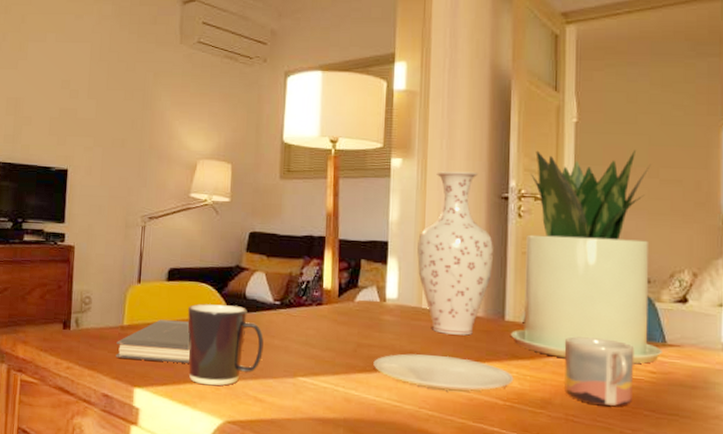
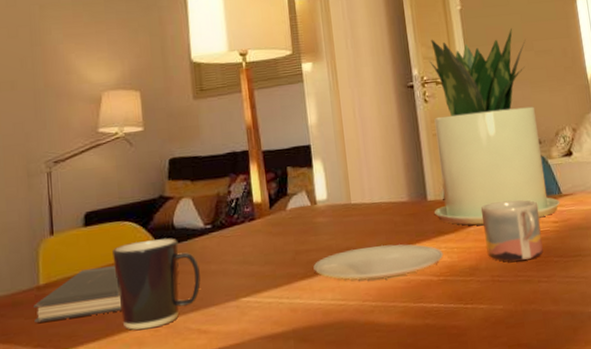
vase: present [417,171,494,336] -> none [338,66,409,225]

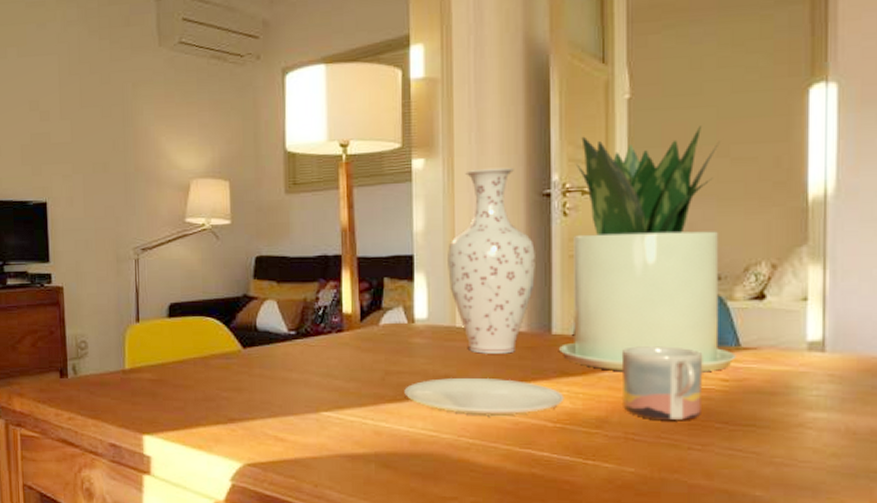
hardcover book: present [34,263,179,323] -> none [119,360,259,405]
mug: present [112,238,201,330] -> none [194,338,280,428]
vase: none [338,66,409,225] -> present [448,167,537,354]

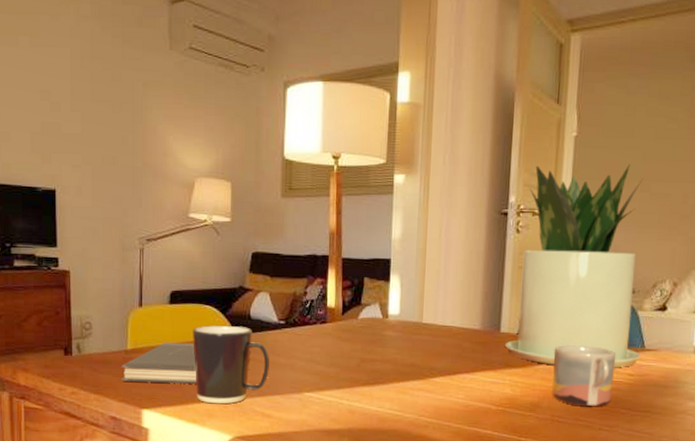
hardcover book: none [119,360,259,405] -> present [121,342,251,384]
mug: none [194,338,280,428] -> present [193,325,269,404]
plate: present [404,377,564,415] -> none [376,366,507,399]
vase: present [448,167,537,354] -> none [419,187,493,348]

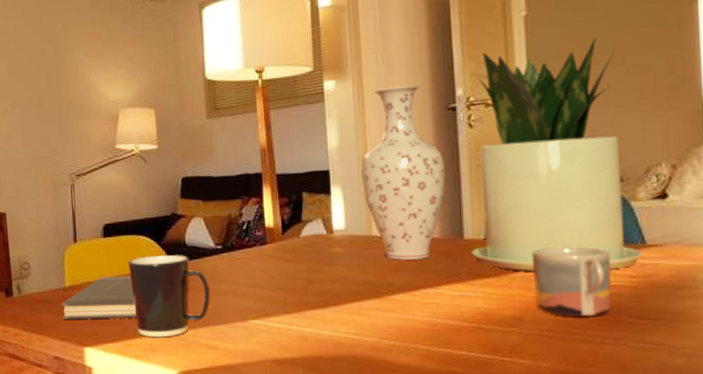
vase: none [419,187,493,348] -> present [361,85,446,260]

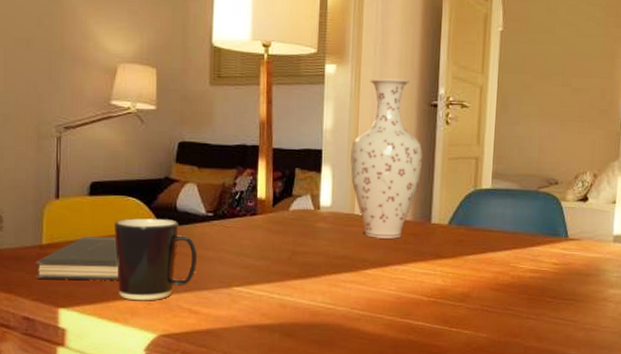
planter: present [472,37,642,272] -> none [436,58,565,258]
mug: present [531,246,612,317] -> none [481,235,542,296]

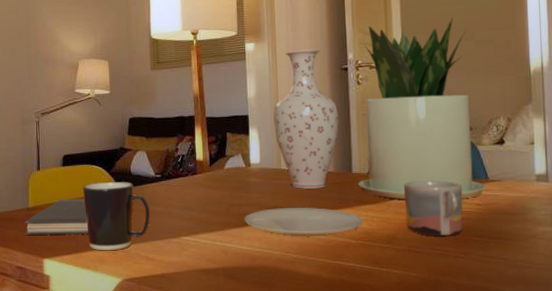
plate: none [308,258,438,291] -> present [244,207,363,236]
planter: none [436,58,565,258] -> present [358,18,486,200]
mug: none [481,235,542,296] -> present [403,180,463,237]

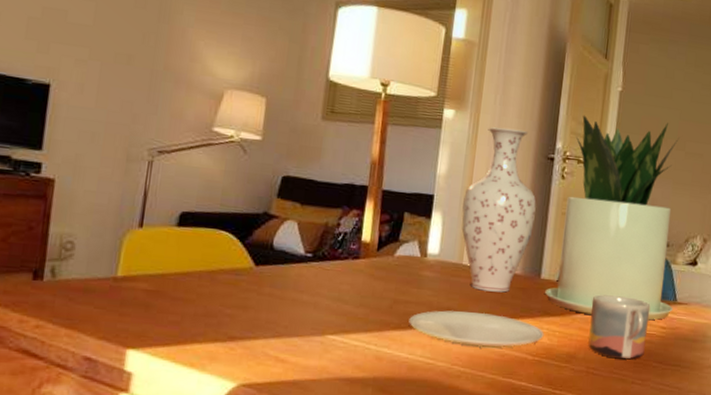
hardcover book: present [24,199,133,235] -> none [104,270,270,321]
mug: present [83,181,150,251] -> none [197,254,291,346]

